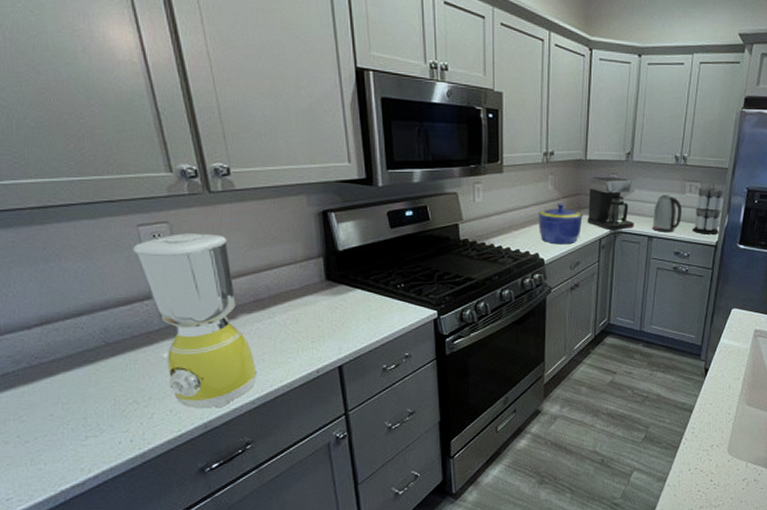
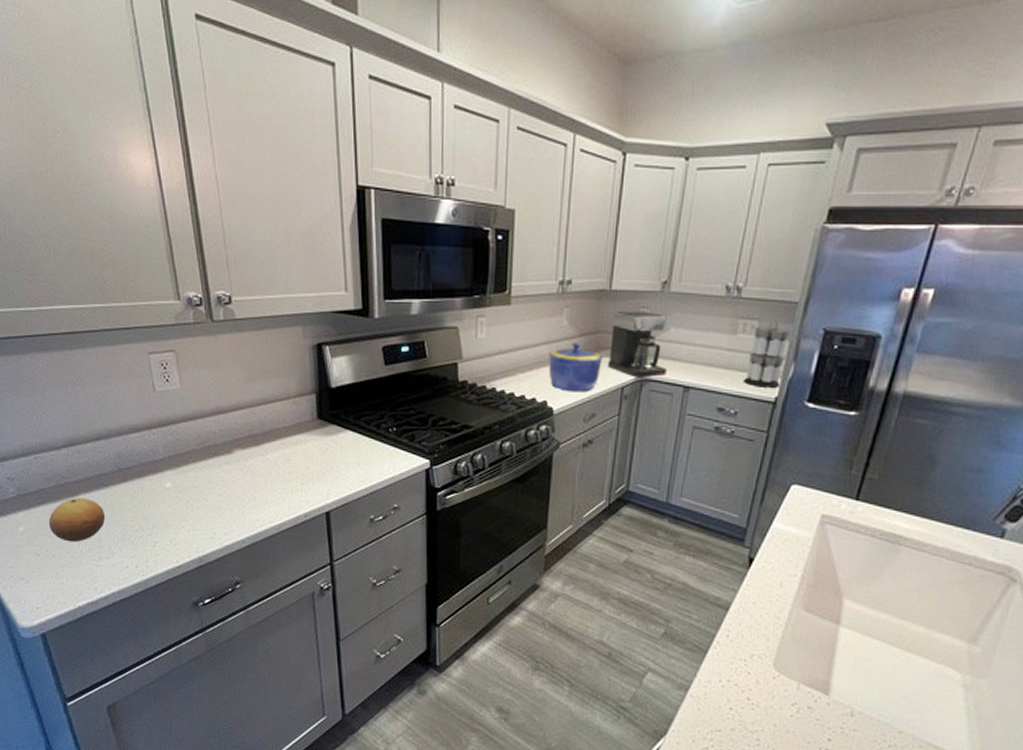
fruit: none [19,377,92,425] -> present [48,498,106,543]
blender: present [133,233,257,408] -> none [144,363,248,543]
kettle: present [652,194,682,232] -> none [690,334,731,382]

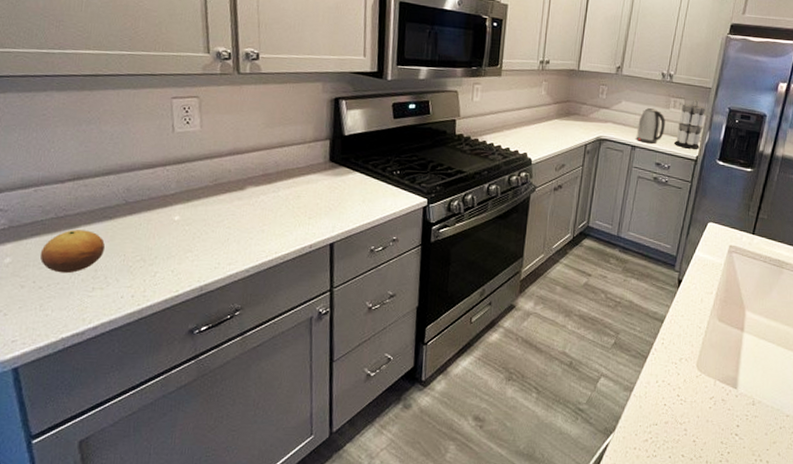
cooking pot: present [548,342,603,392] -> none [529,108,572,147]
coffee maker: present [607,310,667,378] -> none [575,86,620,138]
kettle: none [690,334,731,382] -> present [636,107,665,144]

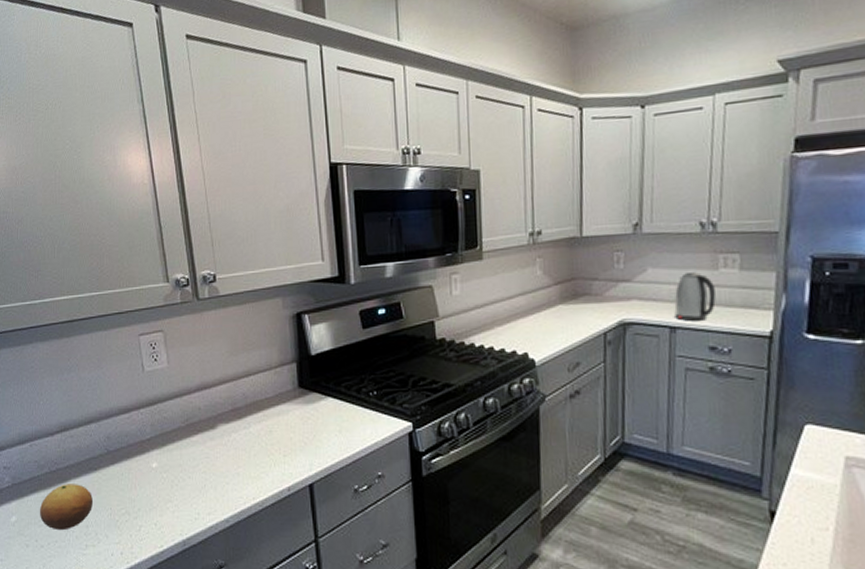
spice rack: present [674,100,707,149] -> none [733,252,776,322]

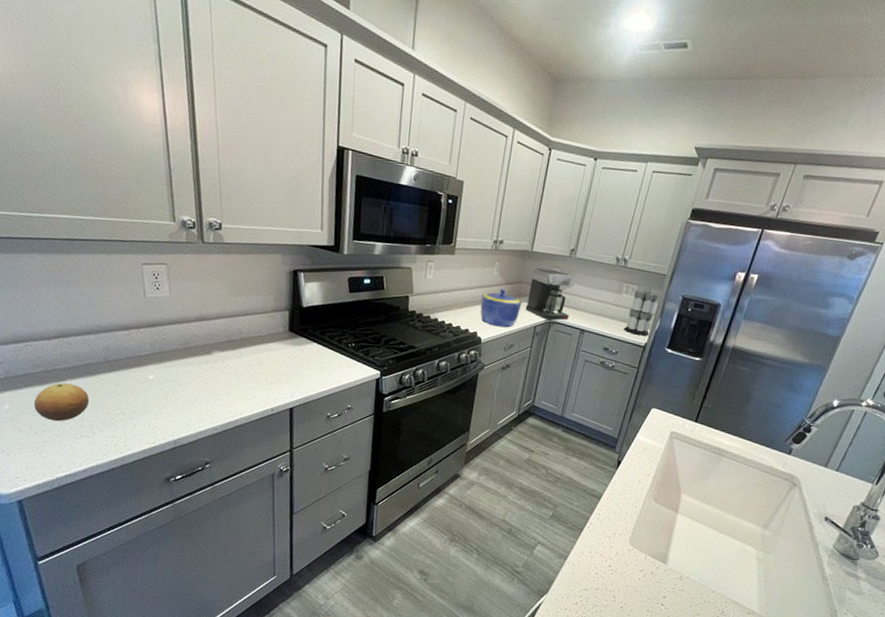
cooking pot: none [526,290,581,342] -> present [480,288,522,328]
coffee maker: none [586,254,650,322] -> present [525,268,572,321]
kettle: present [674,271,716,321] -> none [585,292,617,329]
spice rack: none [733,252,776,322] -> present [624,286,660,336]

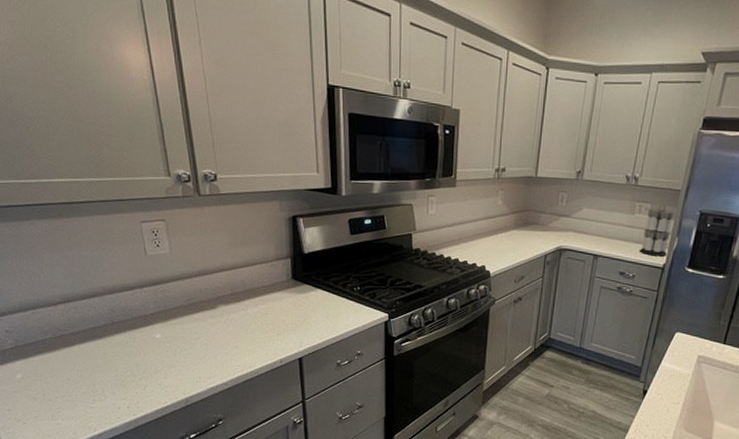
fruit: present [33,383,90,422] -> none [45,348,100,387]
cooking pot: present [480,288,522,328] -> none [486,218,530,259]
coffee maker: present [525,268,572,321] -> none [534,193,580,248]

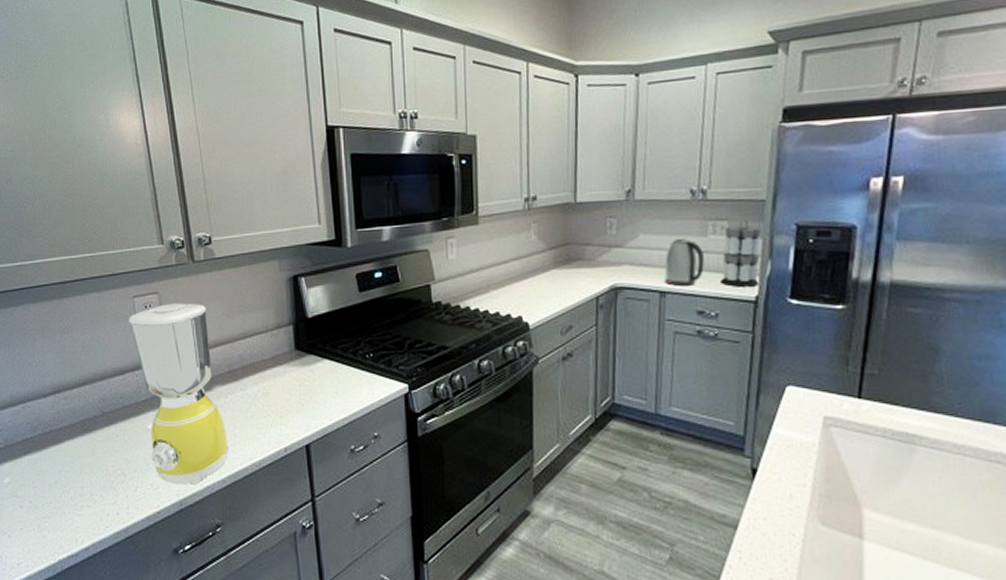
blender: none [136,230,230,386] -> present [129,303,229,485]
kettle: none [598,213,630,252] -> present [664,237,704,286]

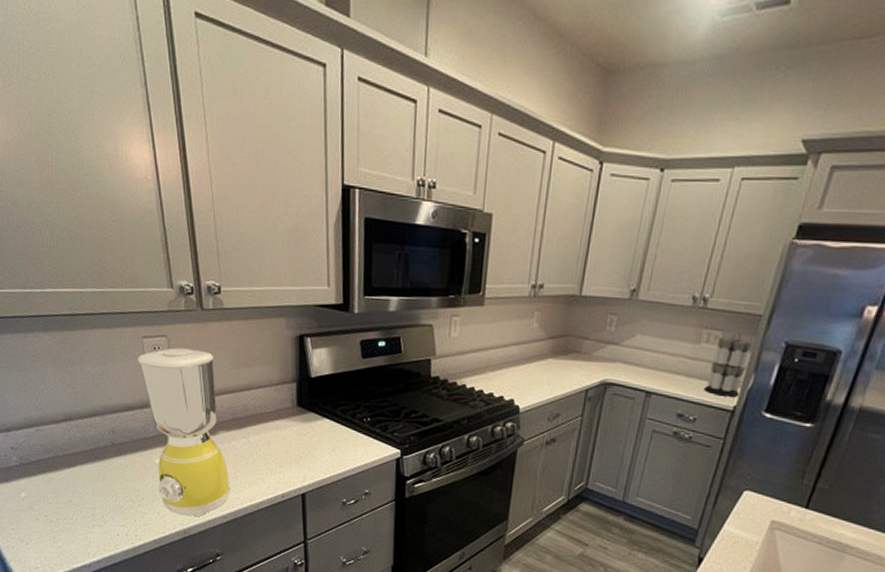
kettle: present [664,237,704,286] -> none [652,342,694,389]

